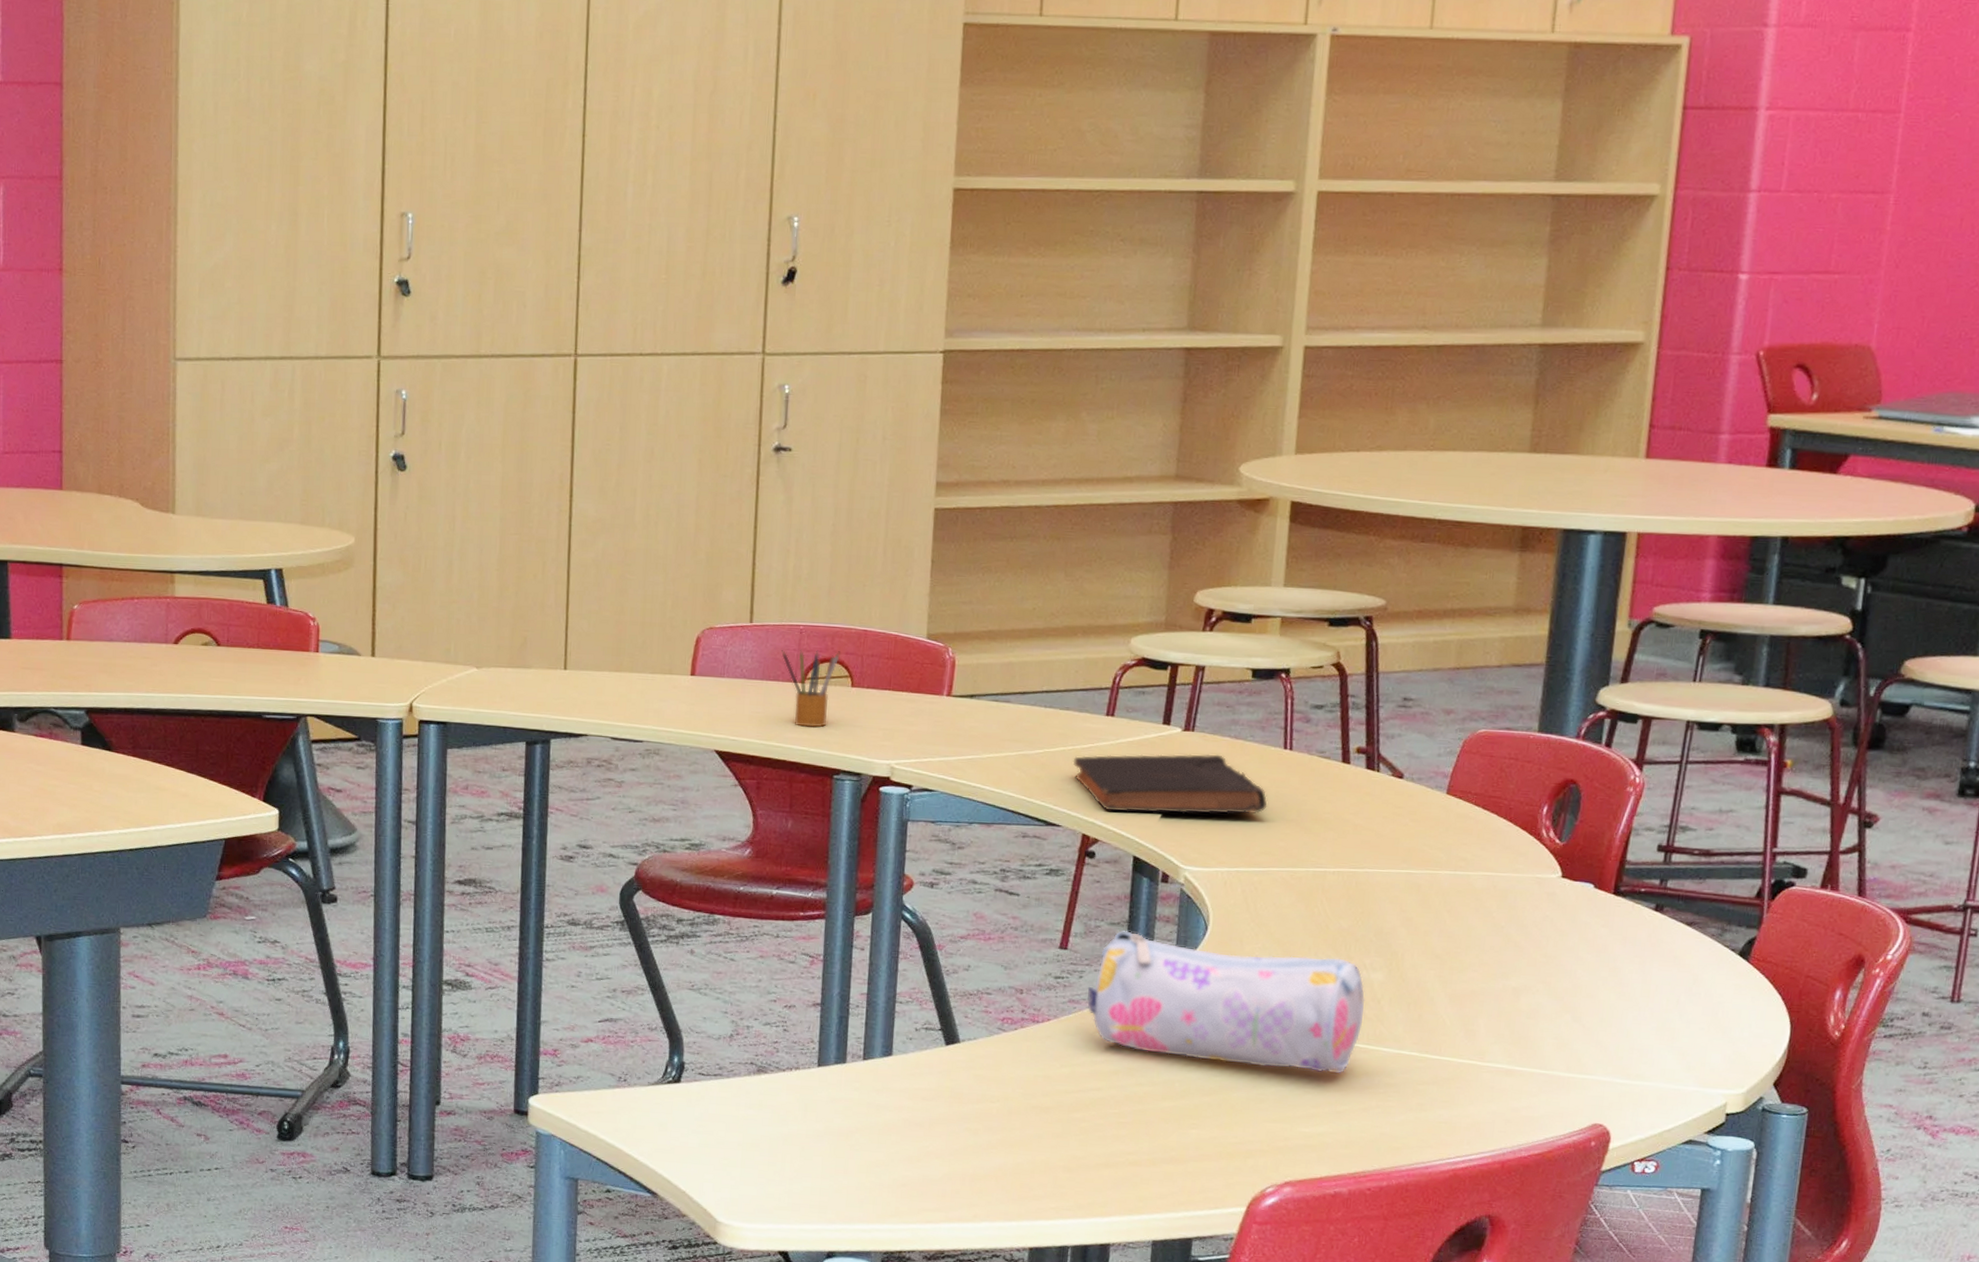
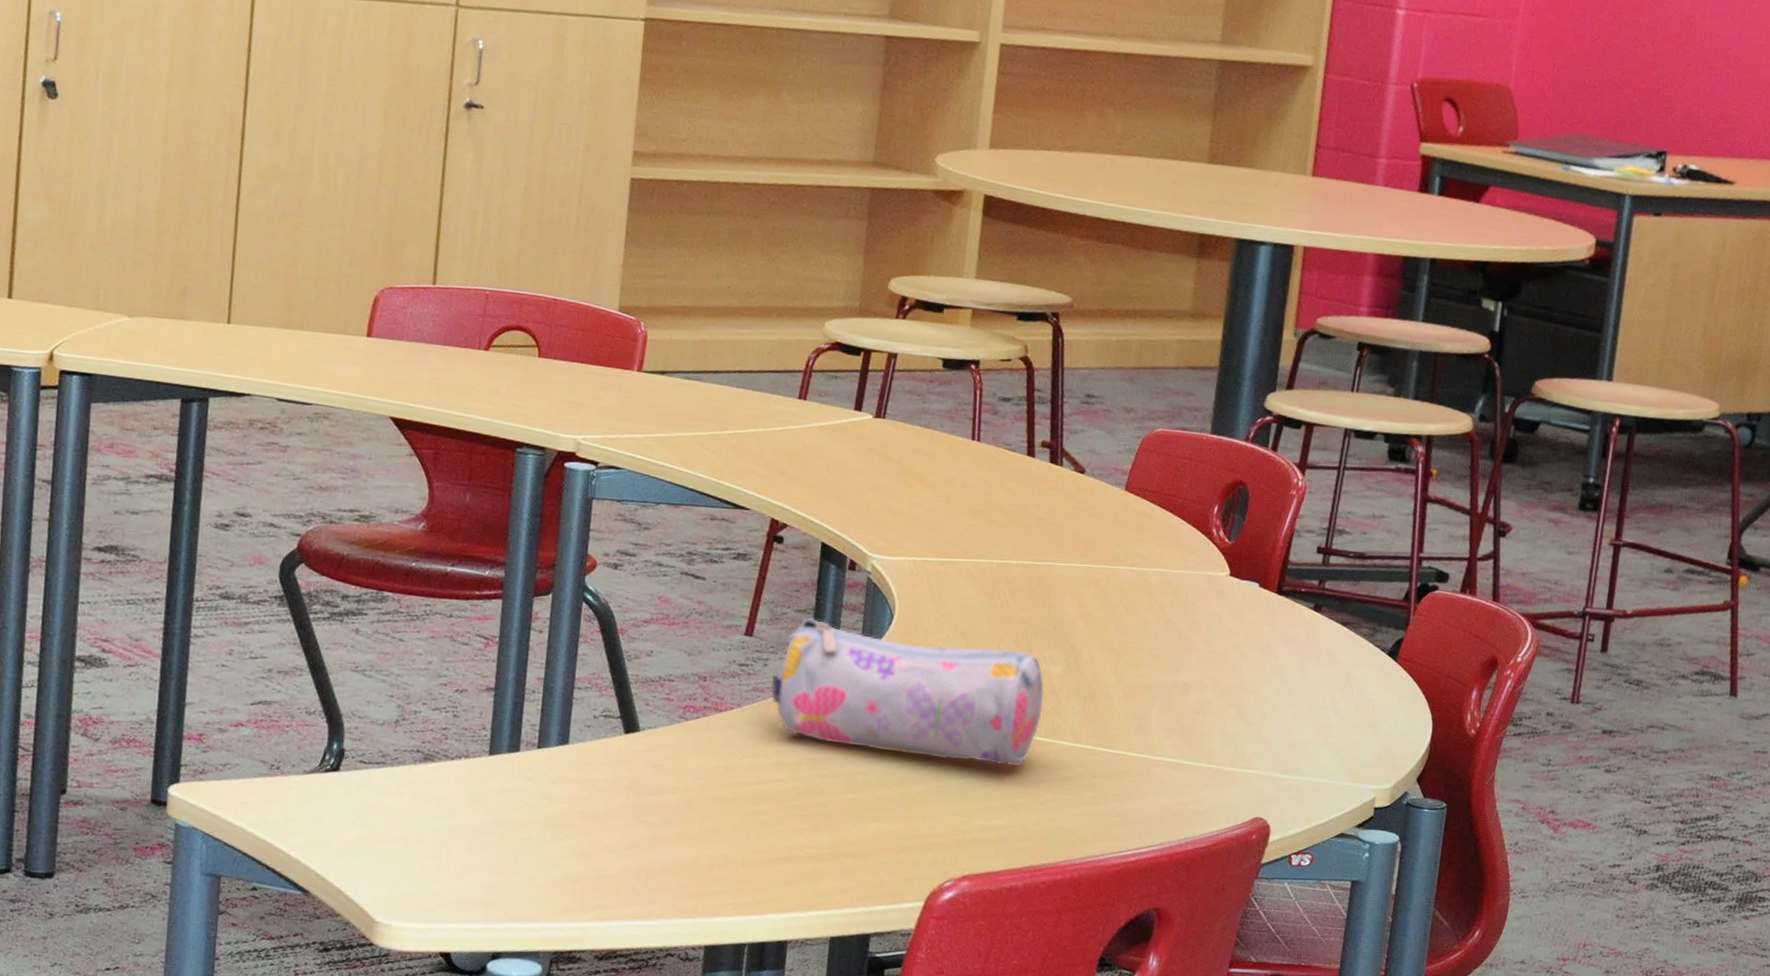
pencil box: present [781,649,840,728] -> none [465,315,528,398]
book: present [1073,754,1268,815] -> none [764,438,955,505]

